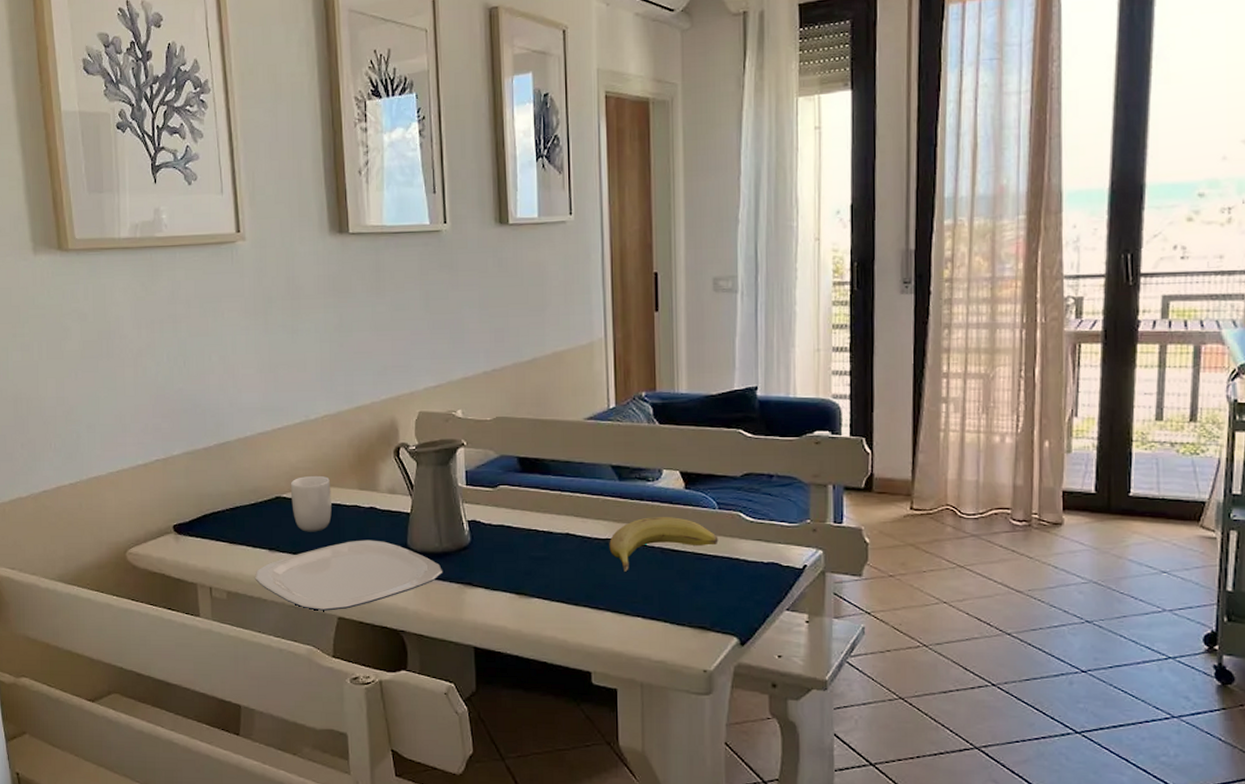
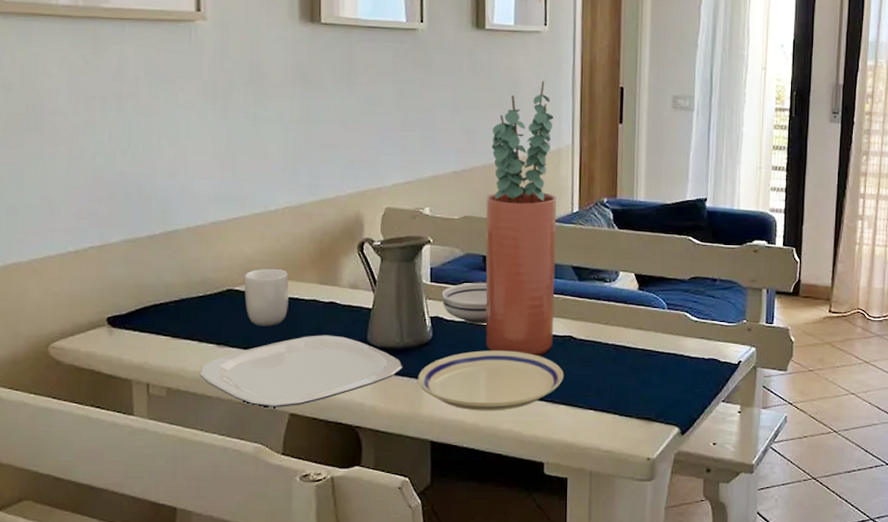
plate: none [458,554,609,617] -> present [418,350,564,411]
bowl: none [478,484,524,528] -> present [441,282,488,325]
vase: none [518,272,595,561] -> present [485,81,557,357]
fruit: present [609,517,719,572] -> none [566,316,666,367]

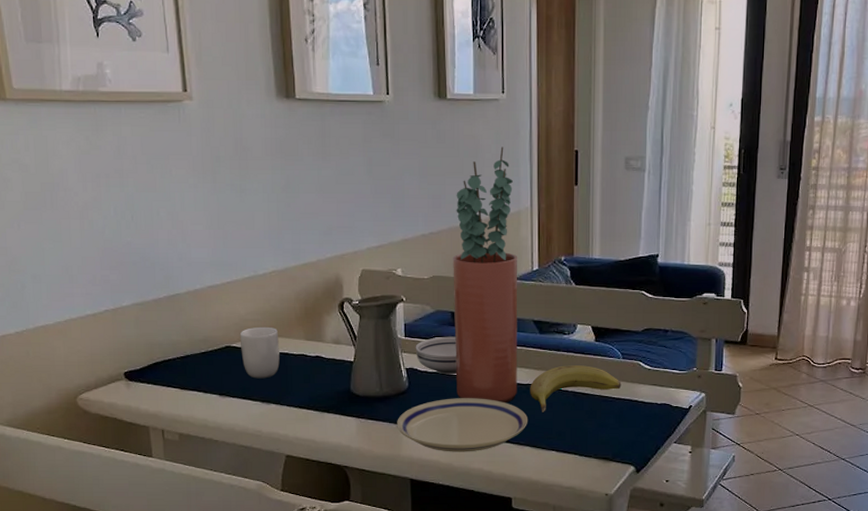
plate: present [199,335,403,407] -> none [206,385,383,450]
fruit: none [566,316,666,367] -> present [530,365,622,412]

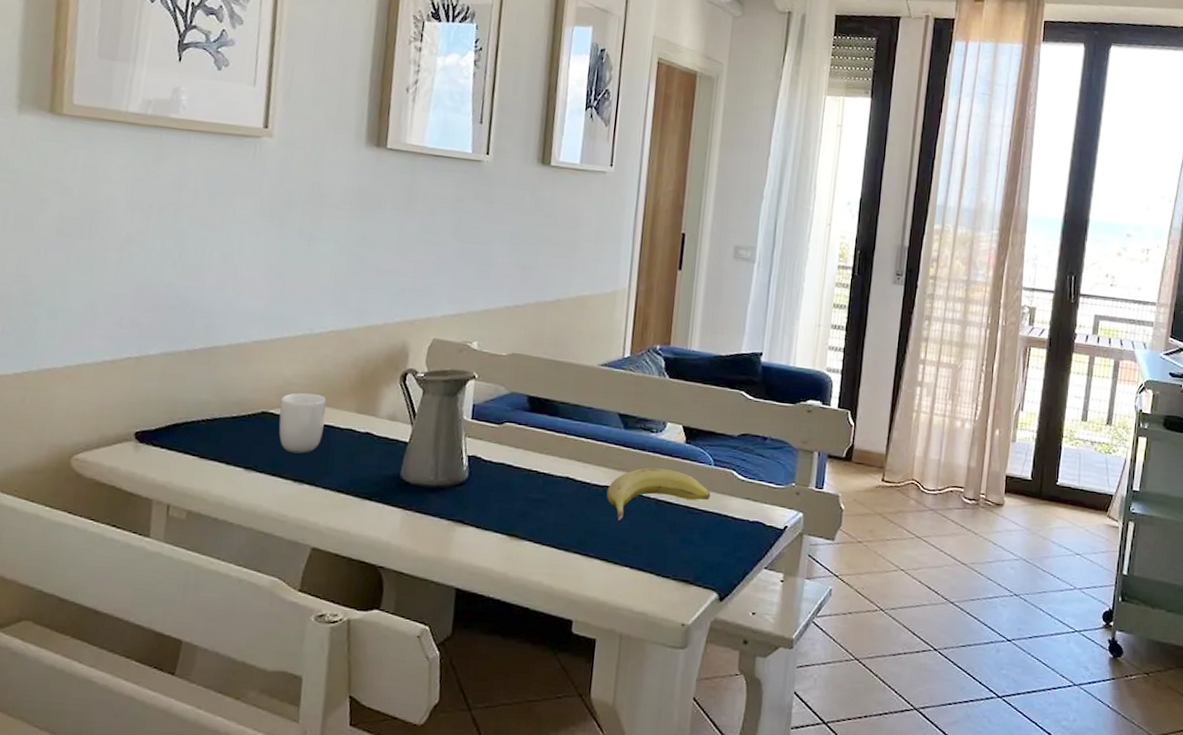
plate: present [397,398,528,452] -> none [448,495,602,561]
bowl: present [415,336,457,375] -> none [481,422,530,468]
vase: present [453,147,518,404] -> none [522,221,612,507]

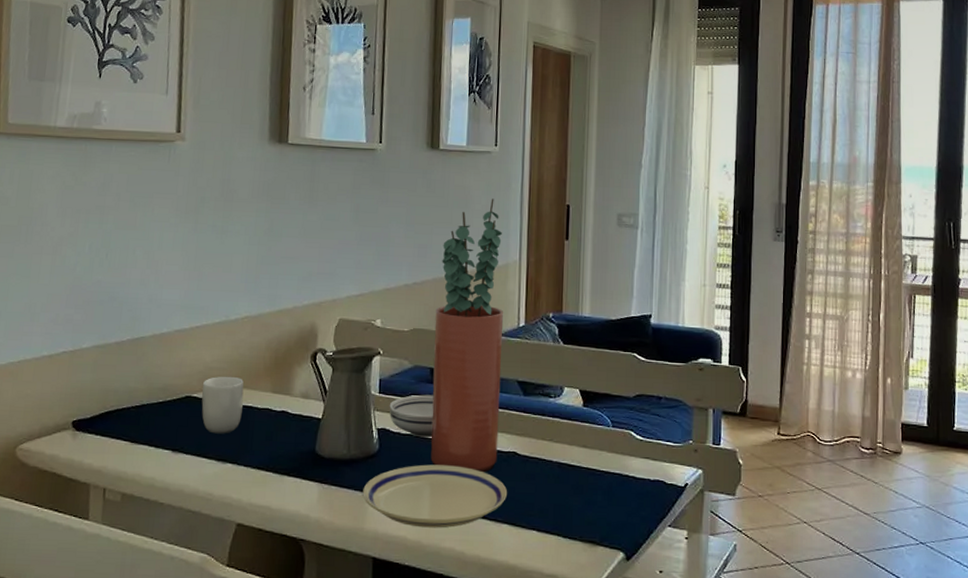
plate: none [448,495,602,561] -> present [363,464,508,528]
bowl: none [481,422,530,468] -> present [389,394,434,438]
vase: none [522,221,612,507] -> present [431,198,504,473]
fruit: present [606,467,711,520] -> none [510,432,611,485]

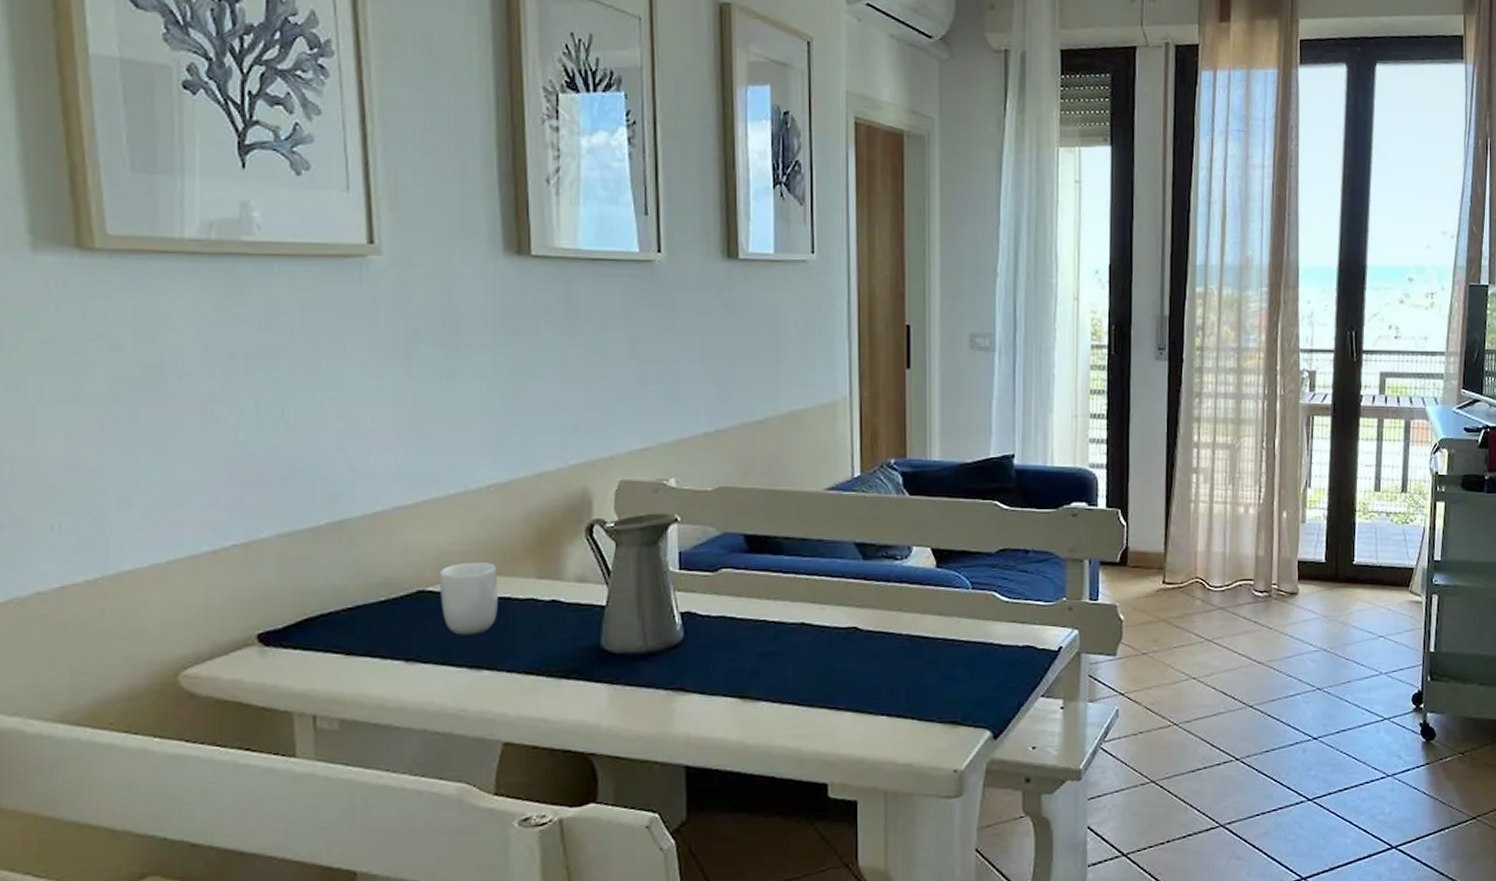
plate: present [363,464,508,528] -> none [667,649,849,725]
bowl: present [389,394,434,438] -> none [693,567,751,619]
vase: present [431,198,504,473] -> none [746,320,834,655]

